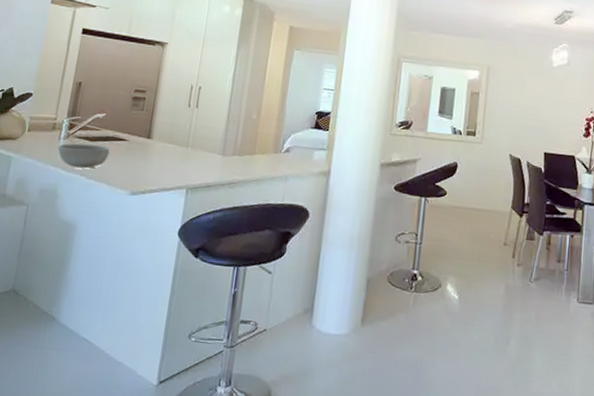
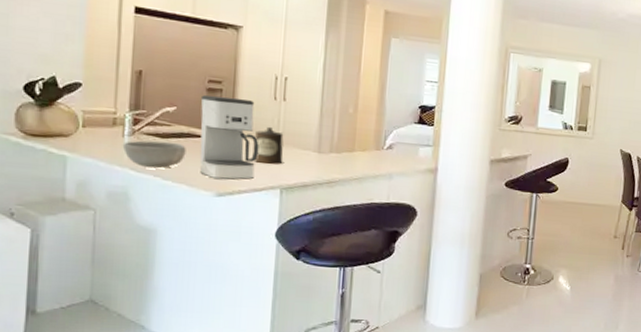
coffee maker: none [119,103,172,181] -> present [199,95,259,181]
canister: none [167,131,194,166] -> present [255,126,284,164]

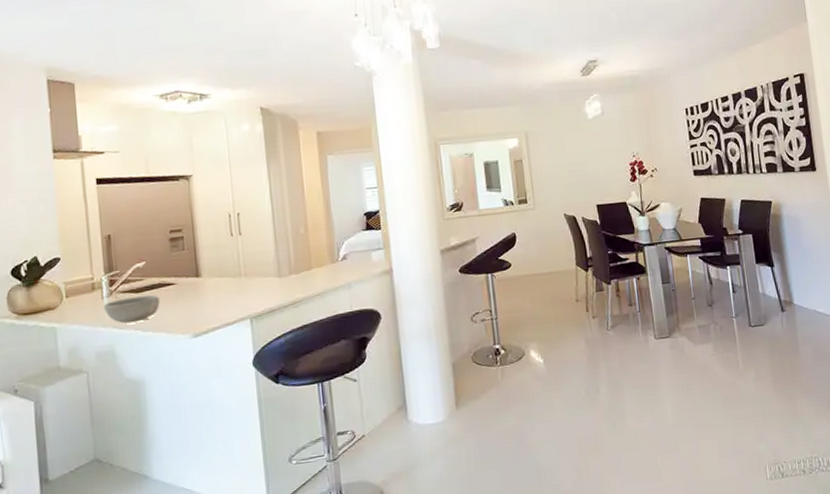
coffee maker: present [199,95,259,181] -> none [166,241,225,322]
canister: present [255,126,284,164] -> none [219,261,249,298]

